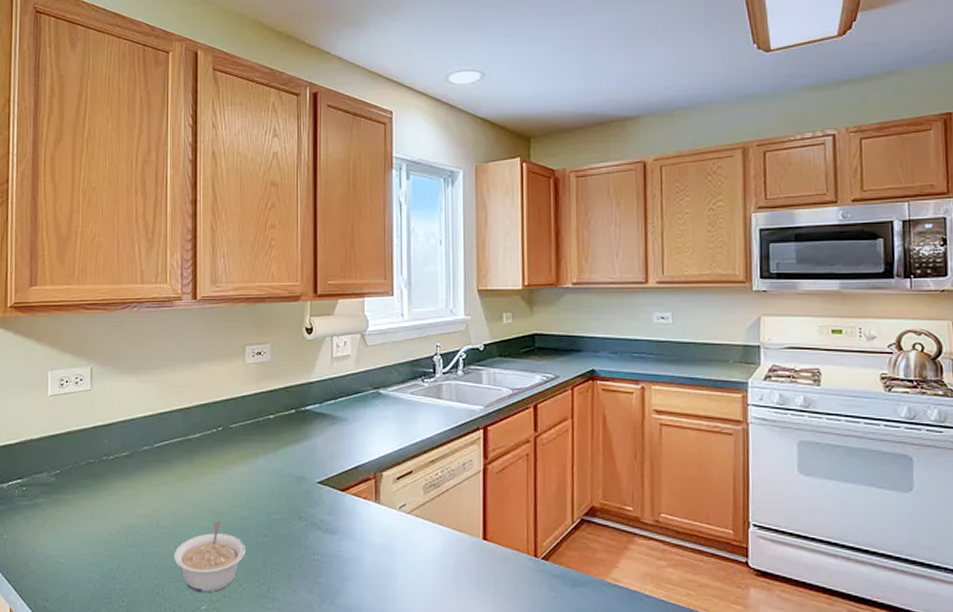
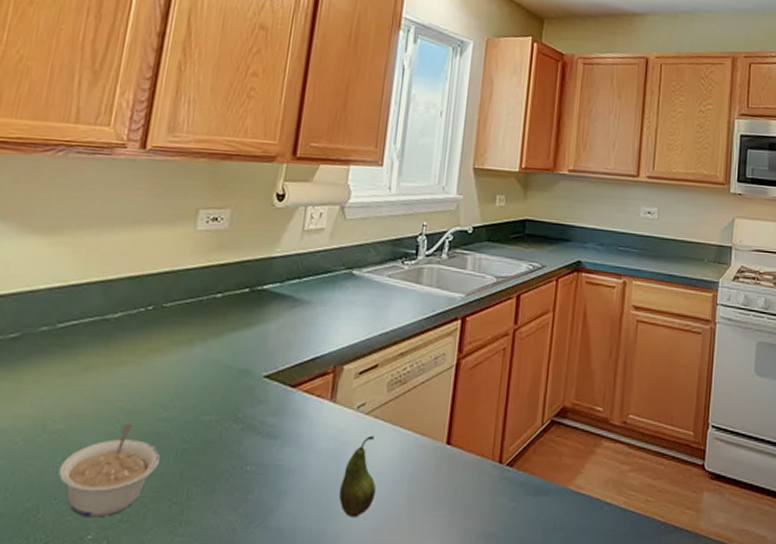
fruit: none [393,532,425,601] -> present [338,435,377,518]

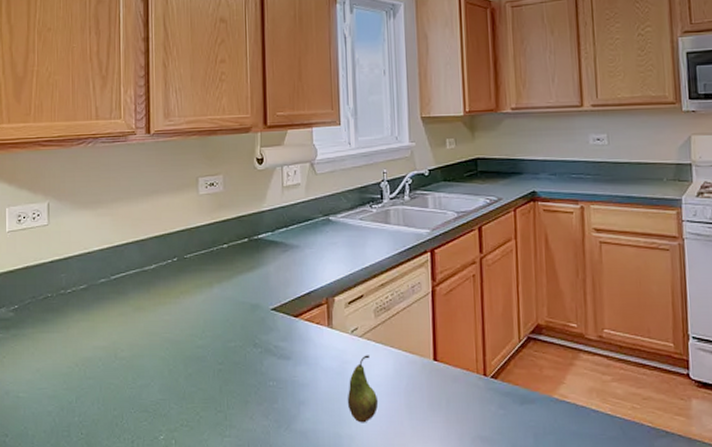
legume: present [58,423,160,518] -> none [132,350,202,423]

